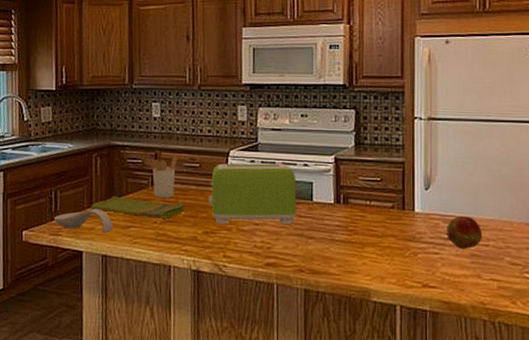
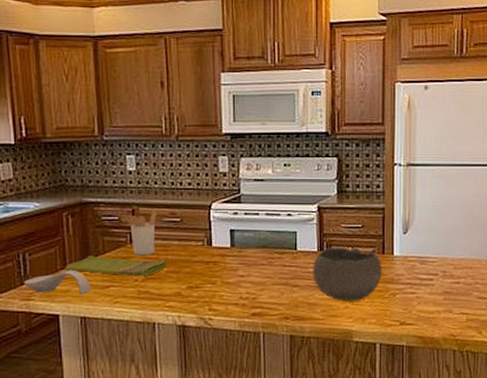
toaster: present [208,163,297,225] -> none [191,214,281,279]
bowl: none [329,200,403,258] -> present [313,246,383,302]
fruit: present [445,216,483,249] -> none [421,257,455,287]

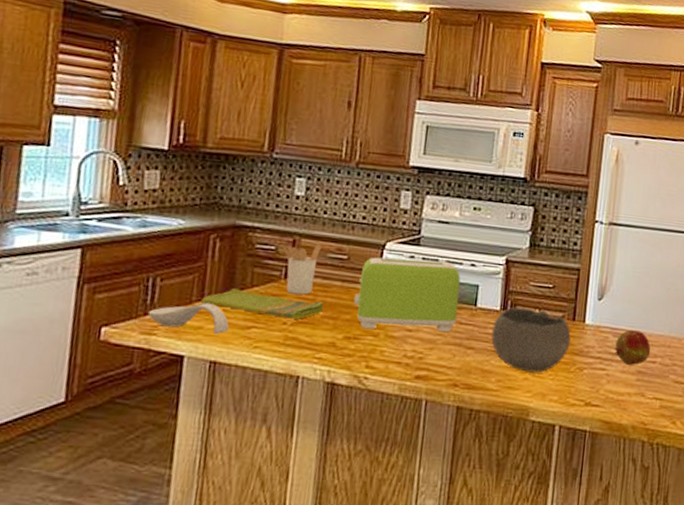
toaster: none [191,214,281,279] -> present [353,257,461,332]
fruit: none [421,257,455,287] -> present [614,330,651,365]

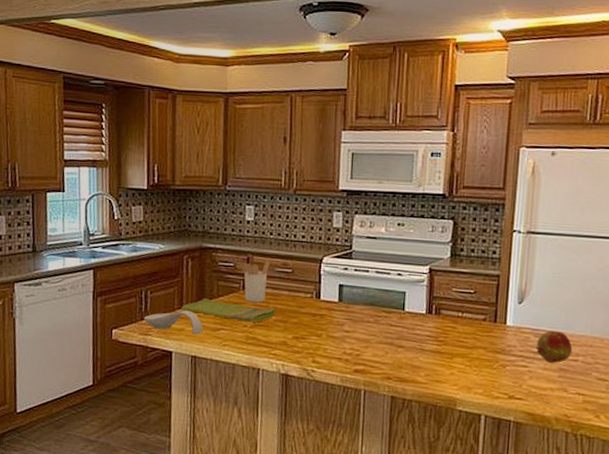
toaster: present [353,257,461,332] -> none [299,270,389,333]
bowl: present [491,307,571,373] -> none [419,311,494,369]

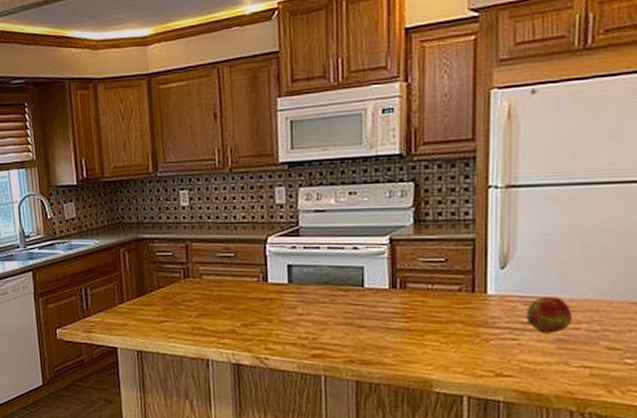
spoon rest: present [143,310,204,335] -> none [85,304,147,329]
dish towel: present [181,297,276,323] -> none [123,290,221,312]
utensil holder: present [240,260,270,303] -> none [179,246,210,291]

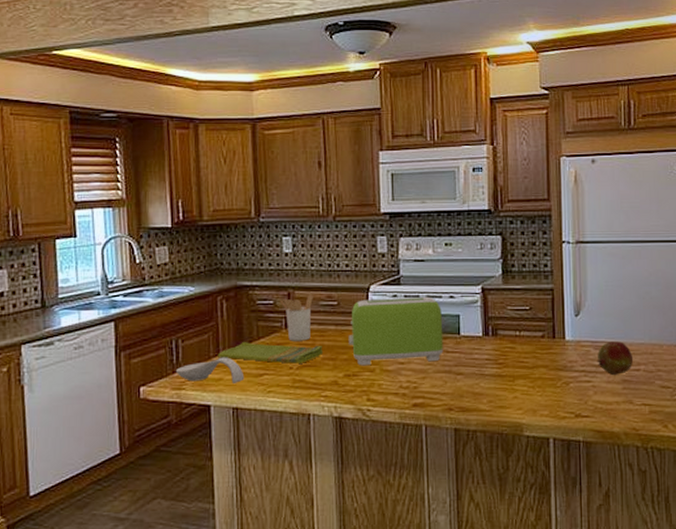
spoon rest: none [85,304,147,329] -> present [175,357,245,383]
dish towel: none [123,290,221,312] -> present [218,341,324,364]
utensil holder: none [179,246,210,291] -> present [280,294,313,341]
toaster: none [245,247,345,316] -> present [348,296,443,366]

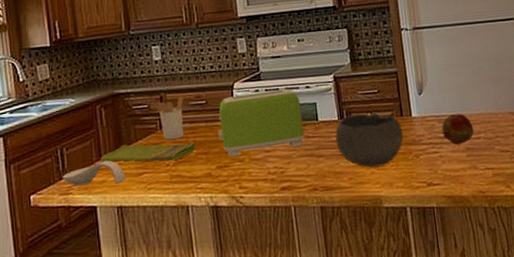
bowl: none [478,330,554,391] -> present [335,112,404,168]

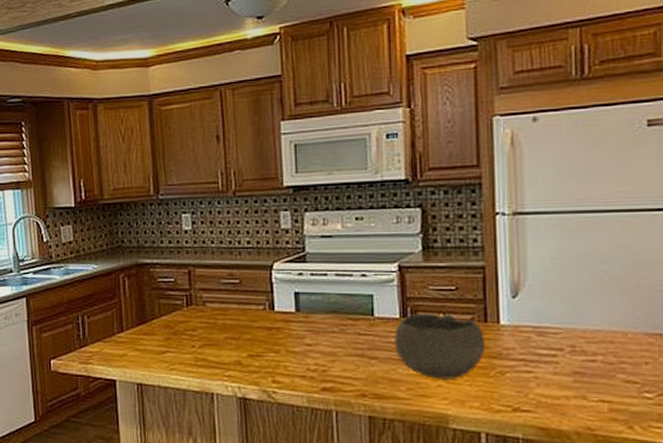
spoon rest: present [62,160,126,186] -> none [82,334,148,360]
dish towel: present [100,142,197,162] -> none [122,318,226,342]
utensil holder: present [154,95,184,140] -> none [181,272,214,319]
toaster: present [218,88,305,157] -> none [251,274,355,347]
fruit: present [441,114,474,145] -> none [540,327,588,365]

